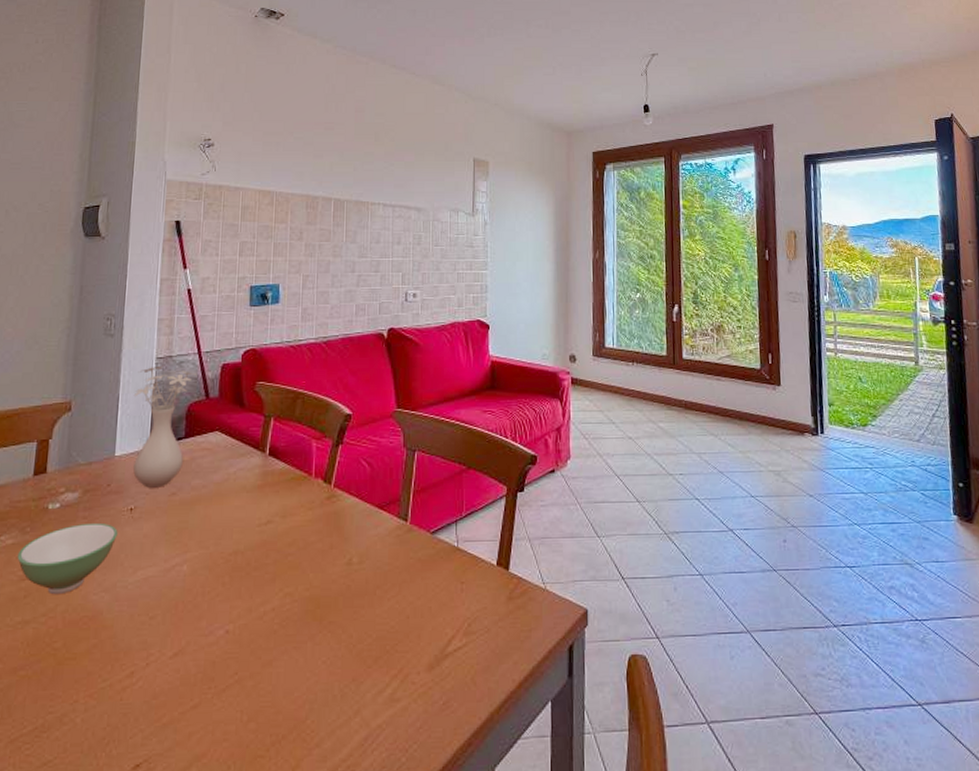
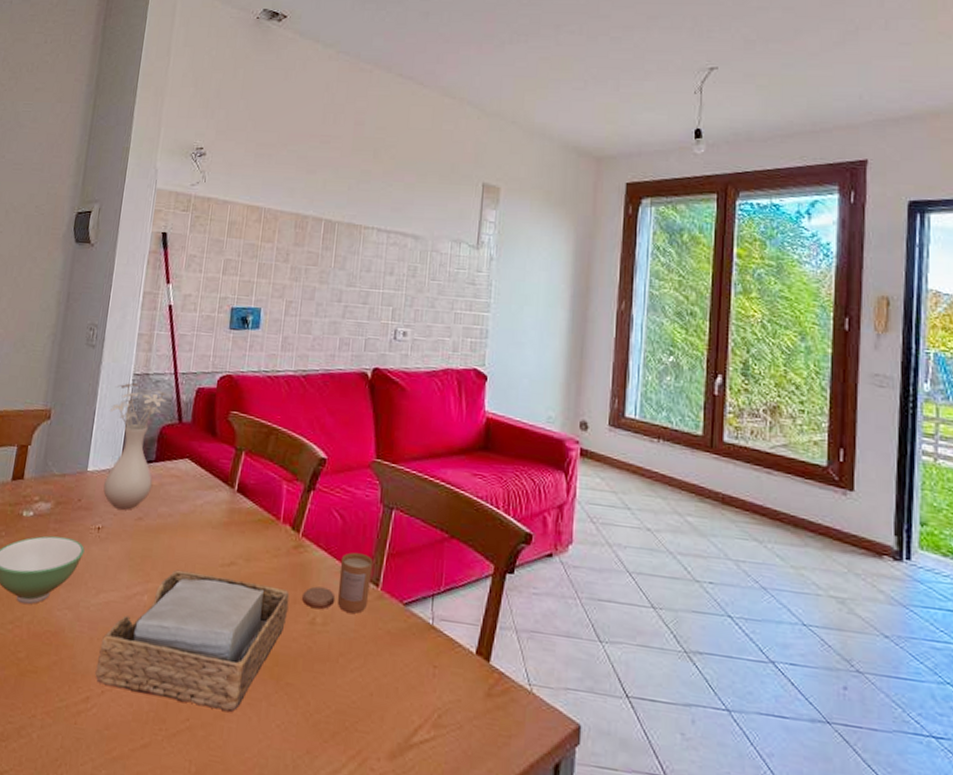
napkin holder: none [138,535,326,659] -> present [95,569,290,713]
candle: none [338,495,401,551] -> present [302,552,374,614]

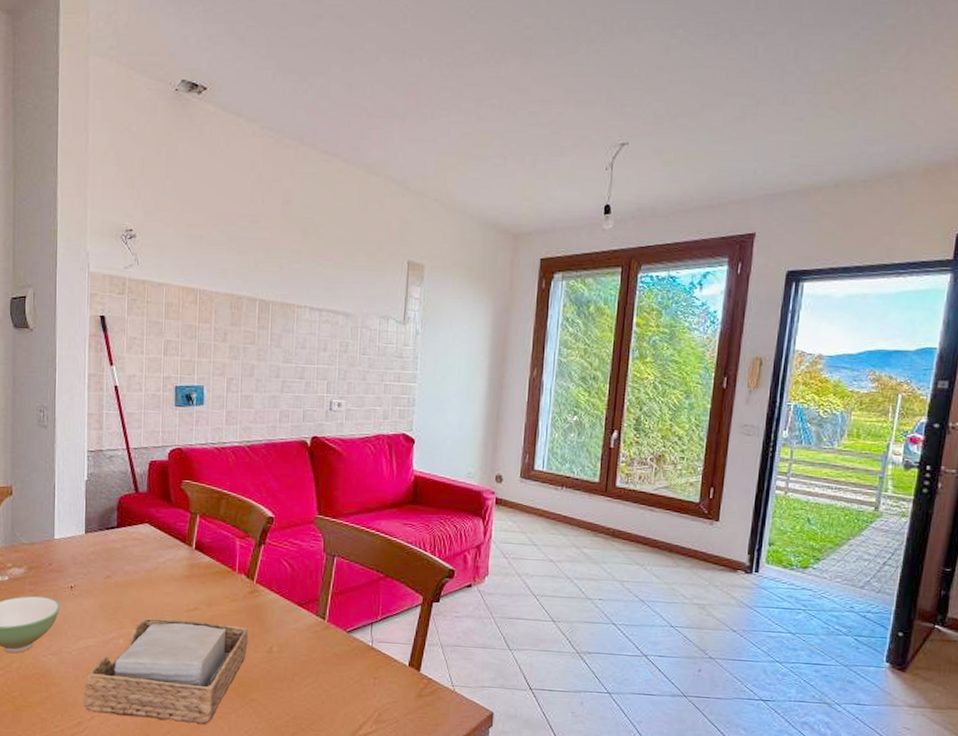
vase: present [103,382,172,510] -> none [68,458,127,570]
candle: present [302,552,374,614] -> none [260,594,320,642]

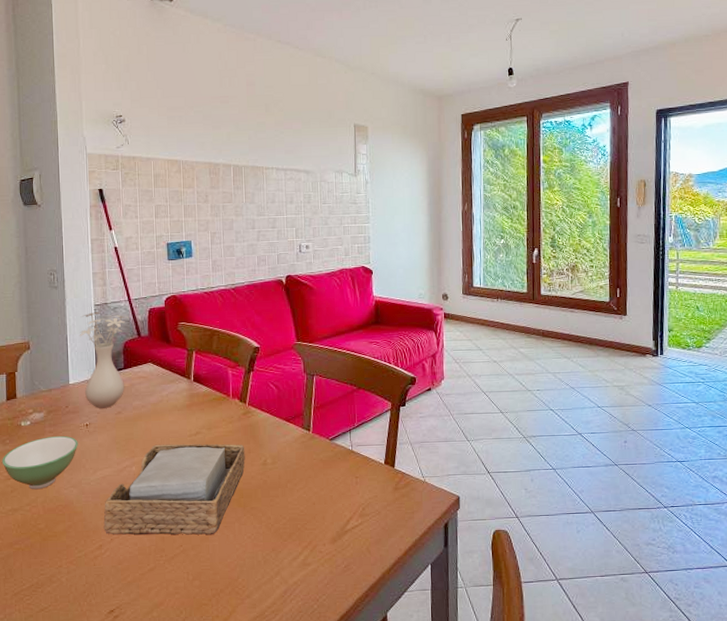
vase: none [68,458,127,570] -> present [79,311,129,408]

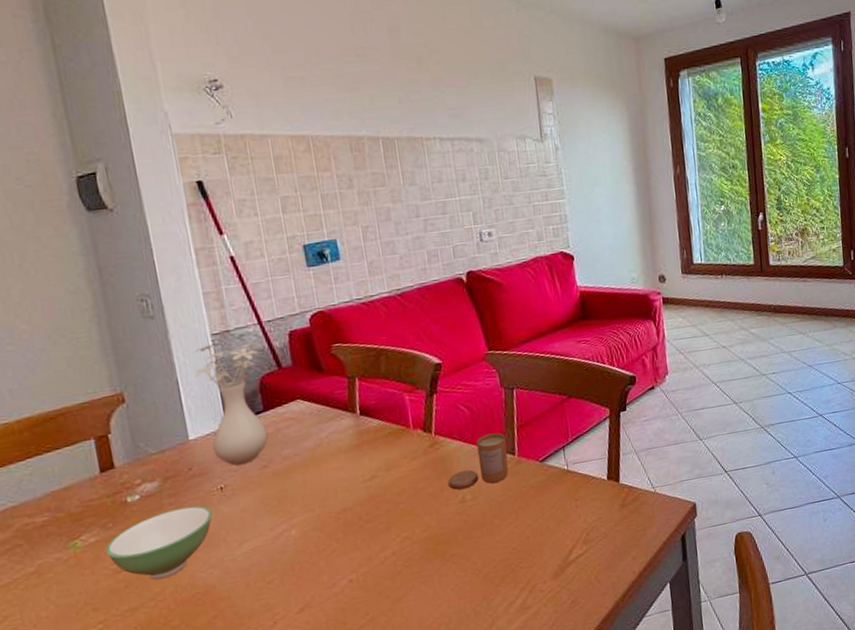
napkin holder: present [103,443,245,535] -> none [259,483,439,617]
candle: none [255,410,304,454] -> present [448,432,509,490]

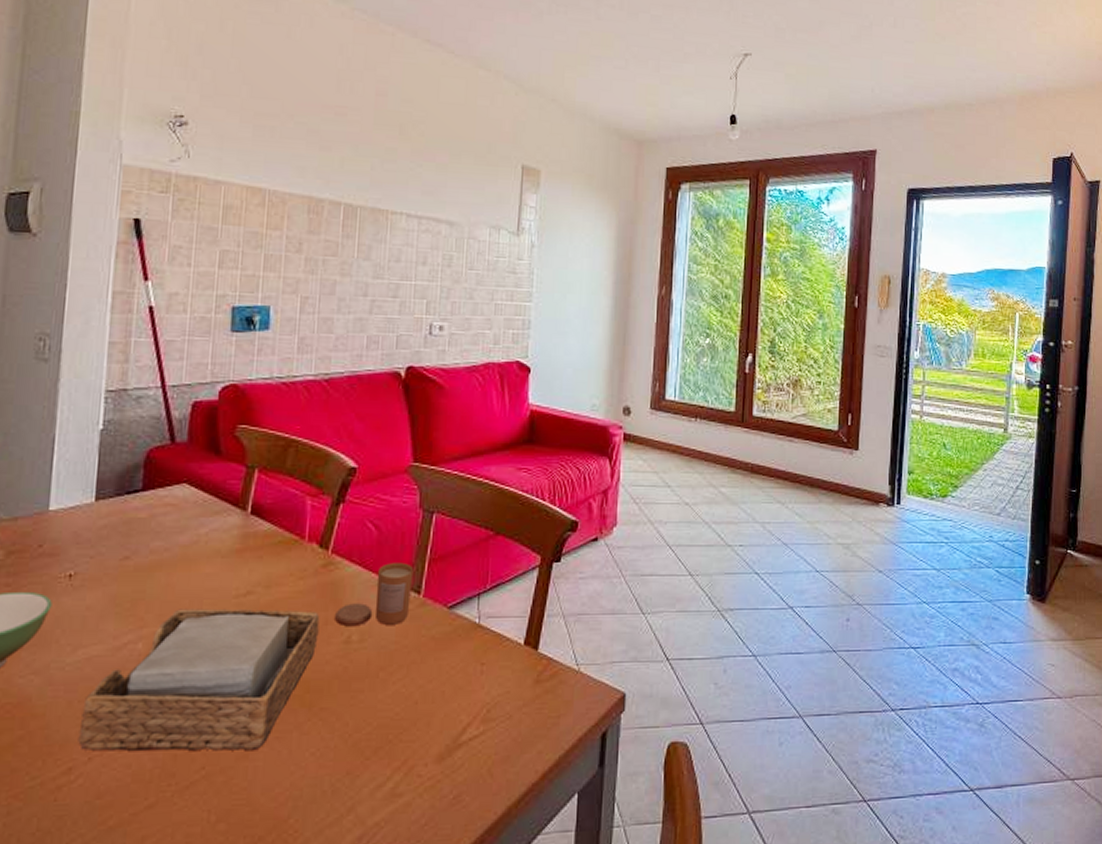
vase: present [194,341,269,466] -> none [73,400,160,550]
napkin holder: none [259,483,439,617] -> present [78,608,320,752]

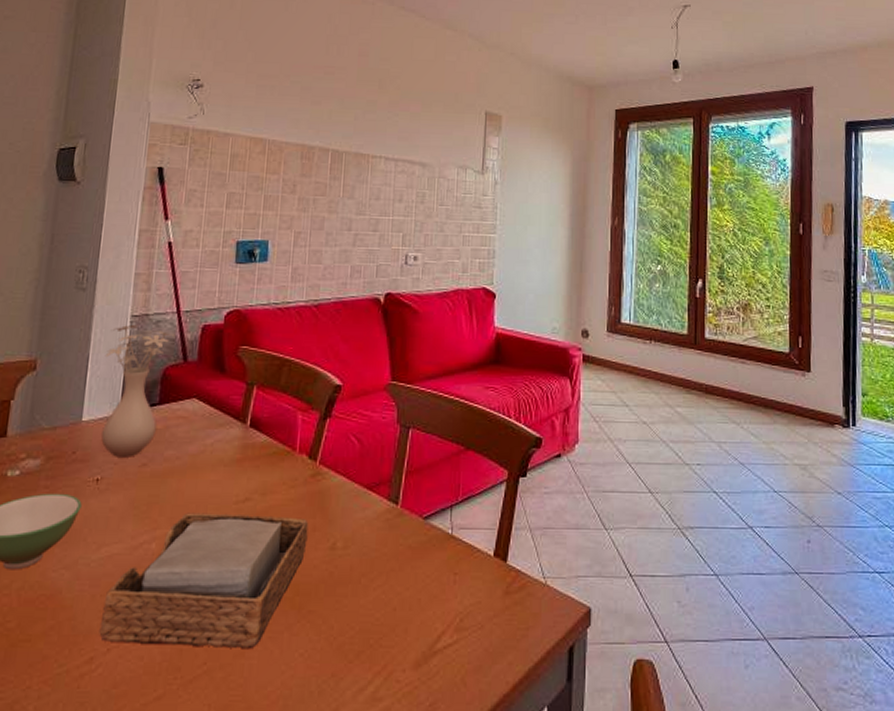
vase: none [73,400,160,550] -> present [101,324,175,457]
candle: present [335,563,414,627] -> none [322,474,392,534]

